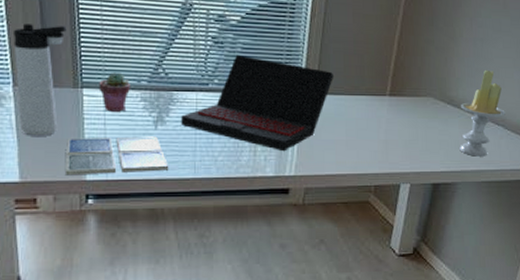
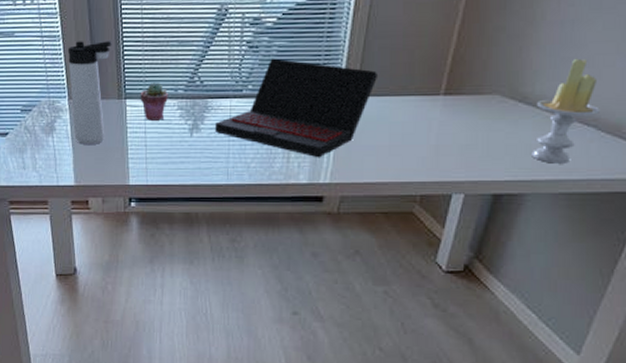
drink coaster: present [66,136,169,176] -> none [112,144,204,181]

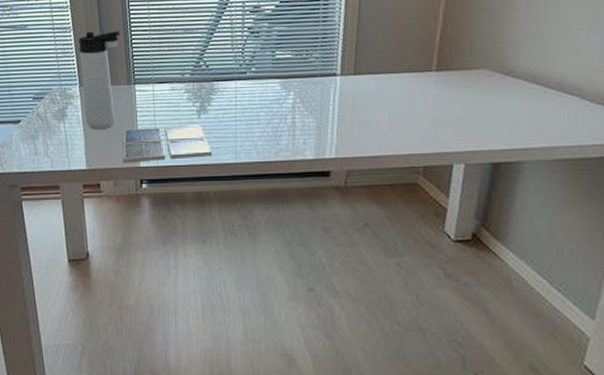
drink coaster: none [112,144,204,181] -> present [123,125,213,163]
potted succulent: present [140,82,168,121] -> none [148,68,175,104]
laptop: present [215,58,379,158] -> none [222,42,374,135]
candle: present [532,58,600,164] -> none [523,34,581,132]

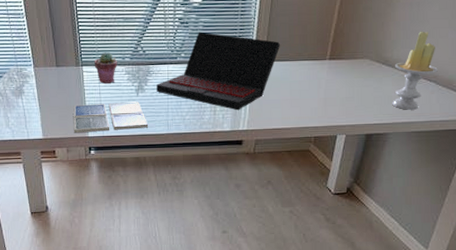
thermos bottle: present [78,31,121,129] -> none [30,18,69,104]
potted succulent: none [148,68,175,104] -> present [94,52,117,84]
laptop: none [222,42,374,135] -> present [156,32,281,111]
candle: none [523,34,581,132] -> present [392,31,438,110]

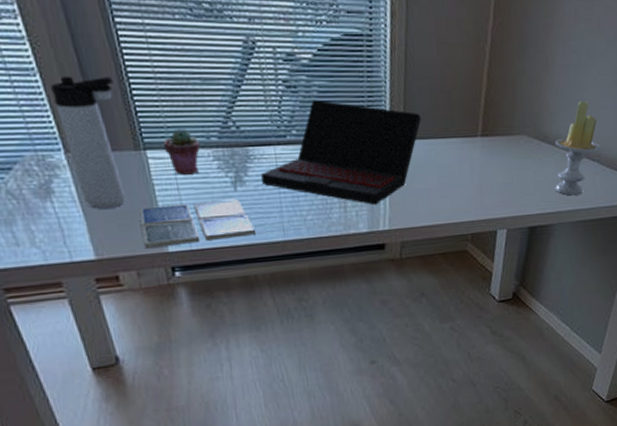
thermos bottle: none [30,18,69,104] -> present [50,76,125,209]

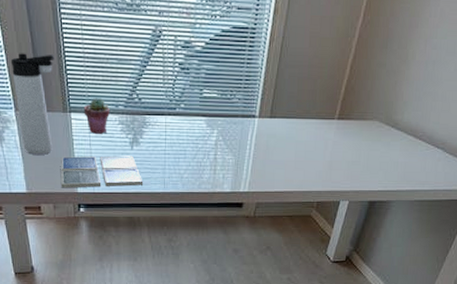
laptop: present [261,99,422,206] -> none [153,80,288,171]
candle: present [555,100,600,196] -> none [398,93,447,177]

